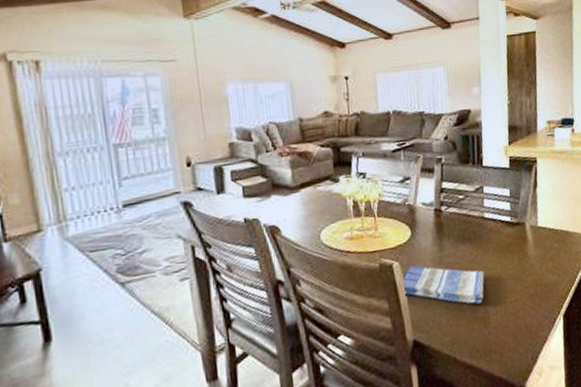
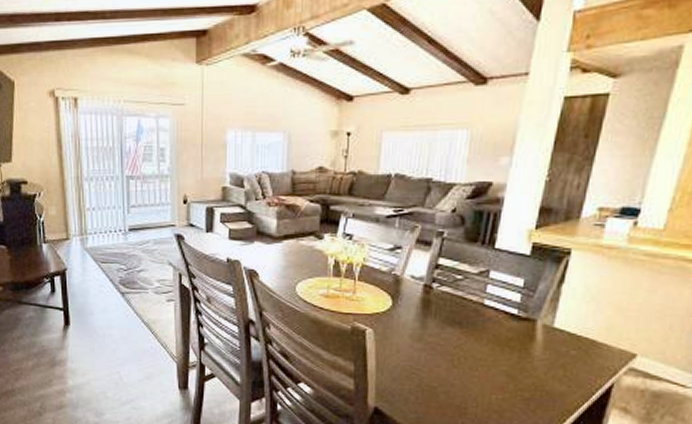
dish towel: present [401,265,485,305] -> none [372,335,471,392]

